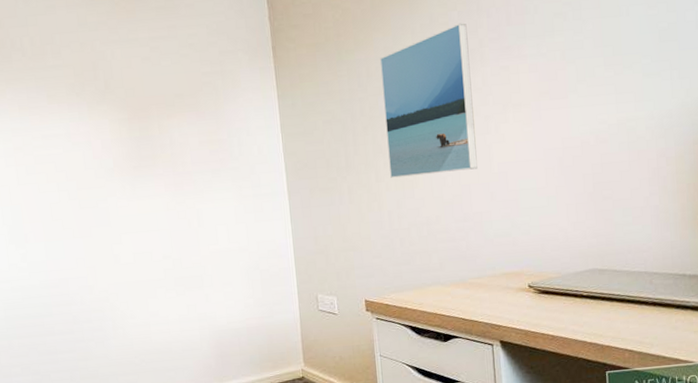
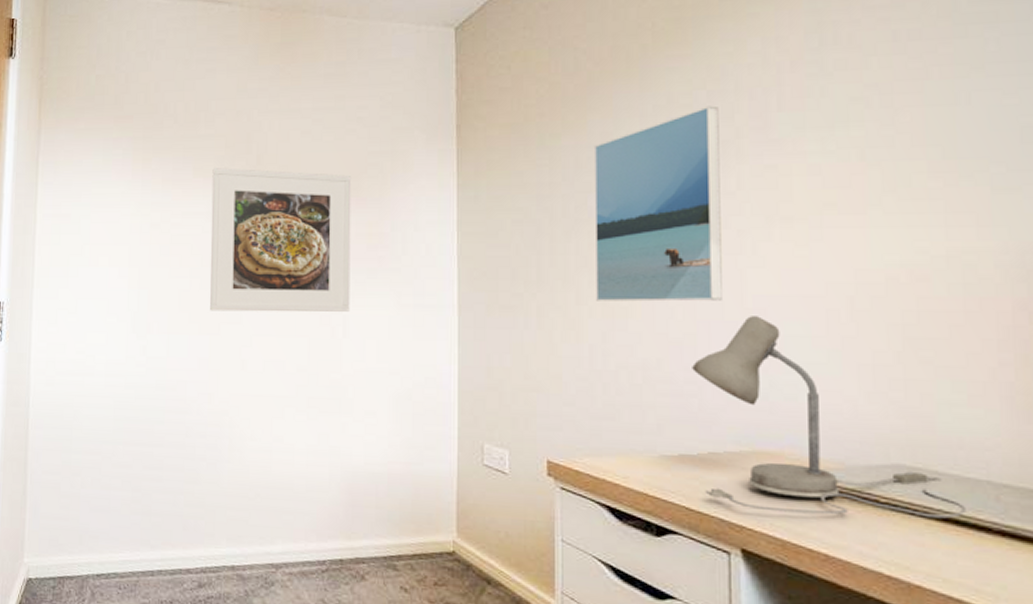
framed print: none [65,93,201,218] -> present [210,168,352,312]
desk lamp: none [460,177,634,313] -> present [692,316,968,519]

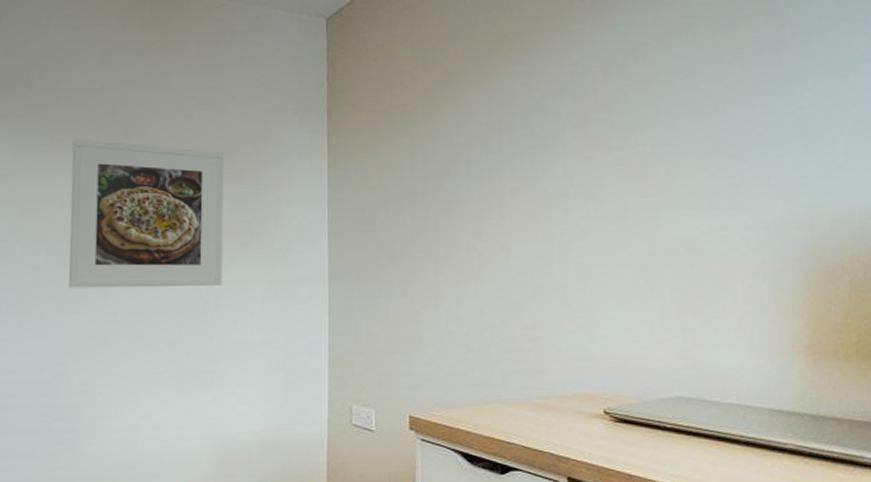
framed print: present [594,105,722,302] -> none [449,104,552,271]
desk lamp: present [692,316,968,519] -> none [529,281,725,443]

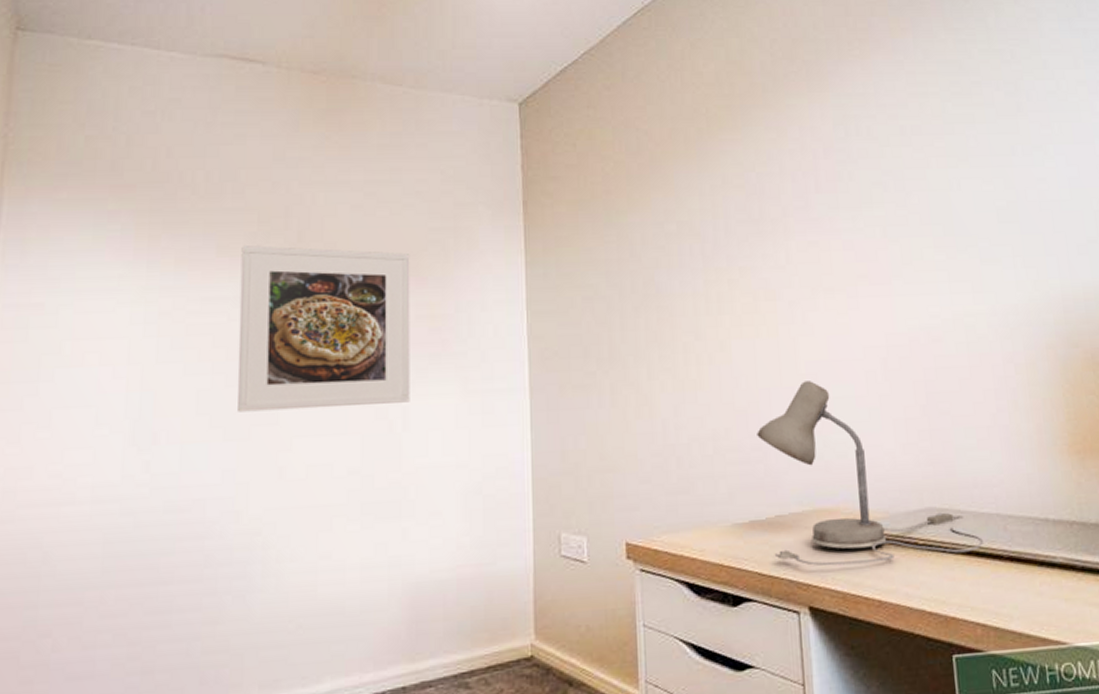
desk lamp: none [529,281,725,443] -> present [757,381,985,566]

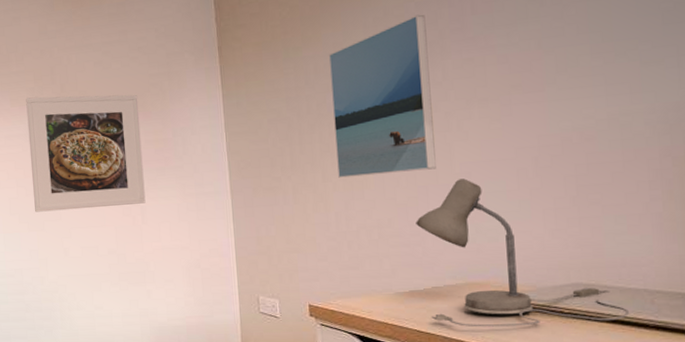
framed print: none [658,186,780,375] -> present [328,14,436,178]

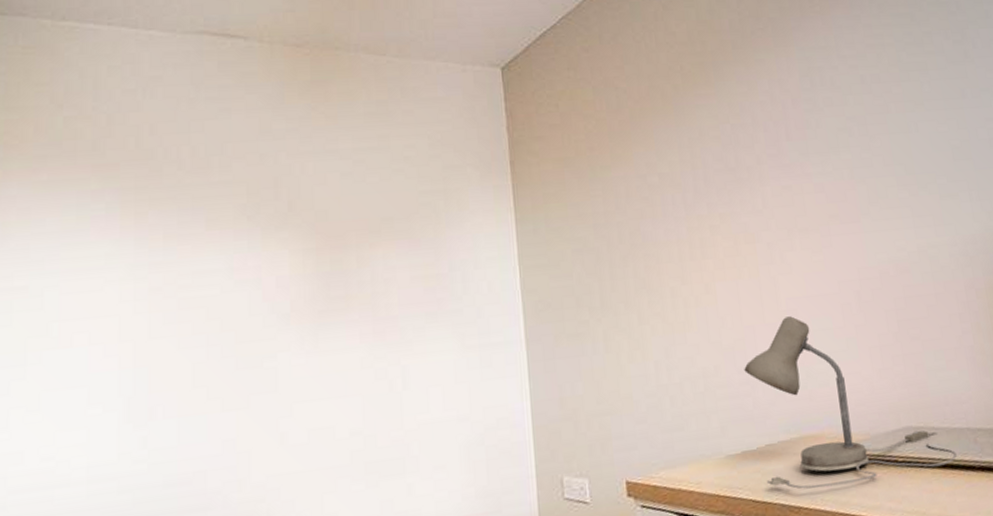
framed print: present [26,94,146,212] -> none [231,216,409,382]
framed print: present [328,14,436,178] -> none [641,137,762,319]

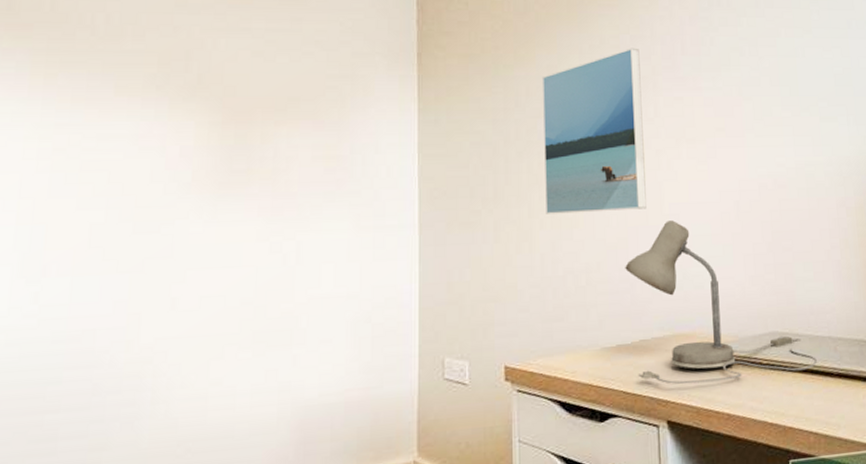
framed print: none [641,137,762,319] -> present [541,48,647,214]

